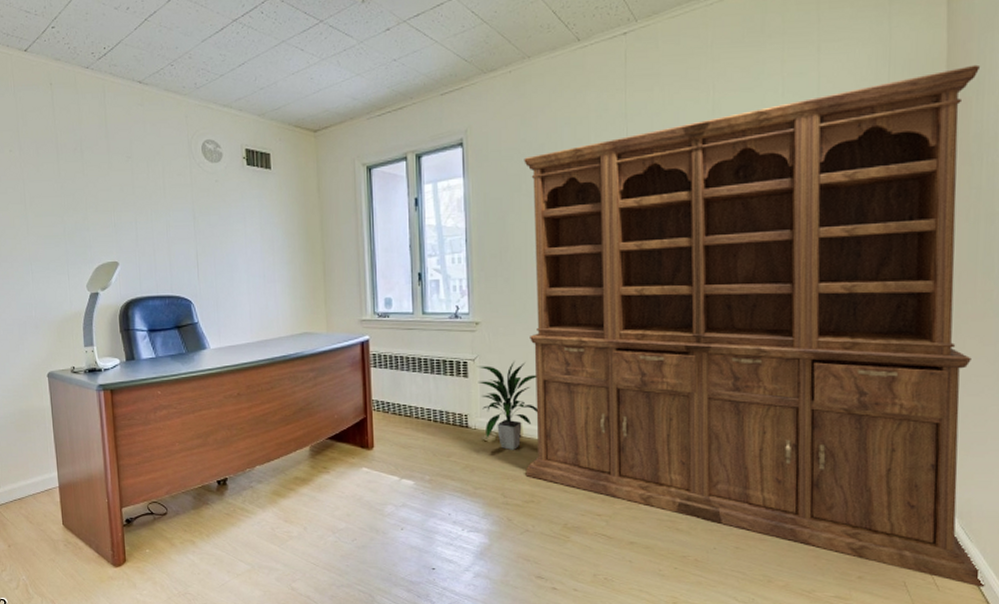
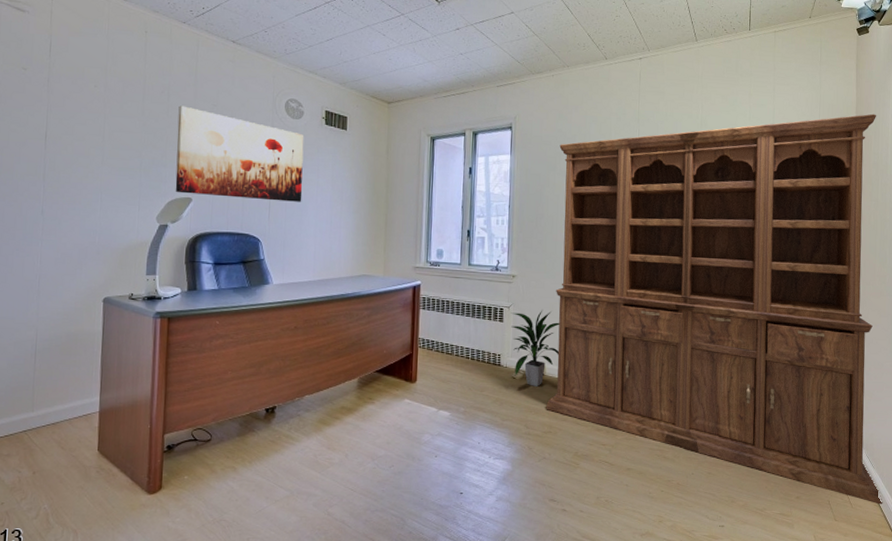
wall art: none [93,161,231,258] -> present [175,105,304,202]

